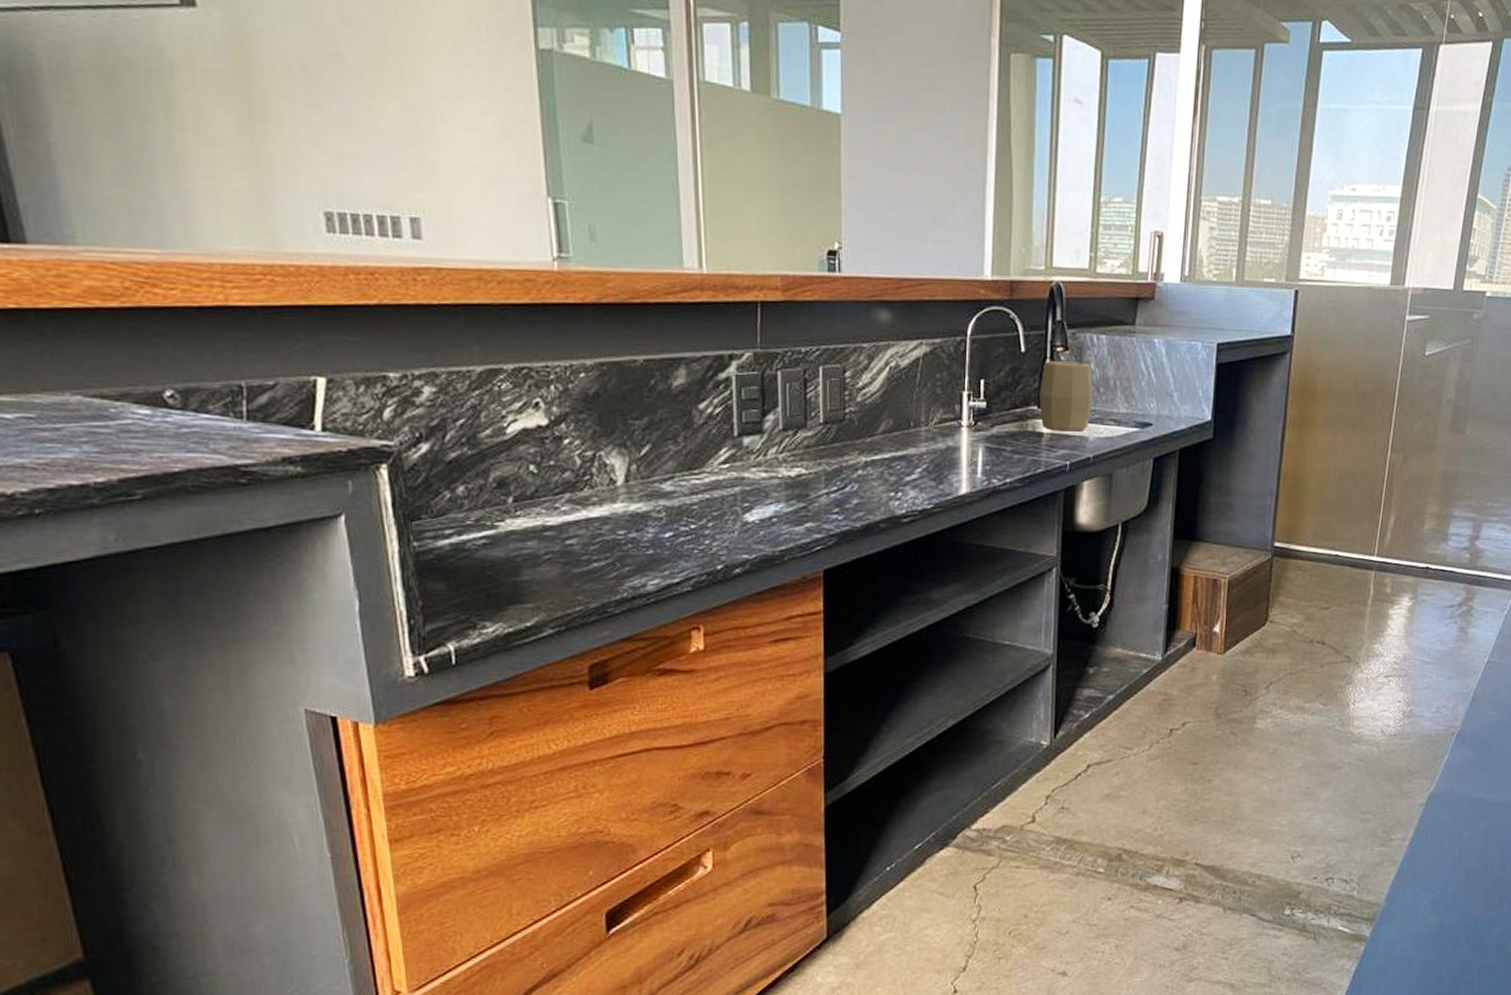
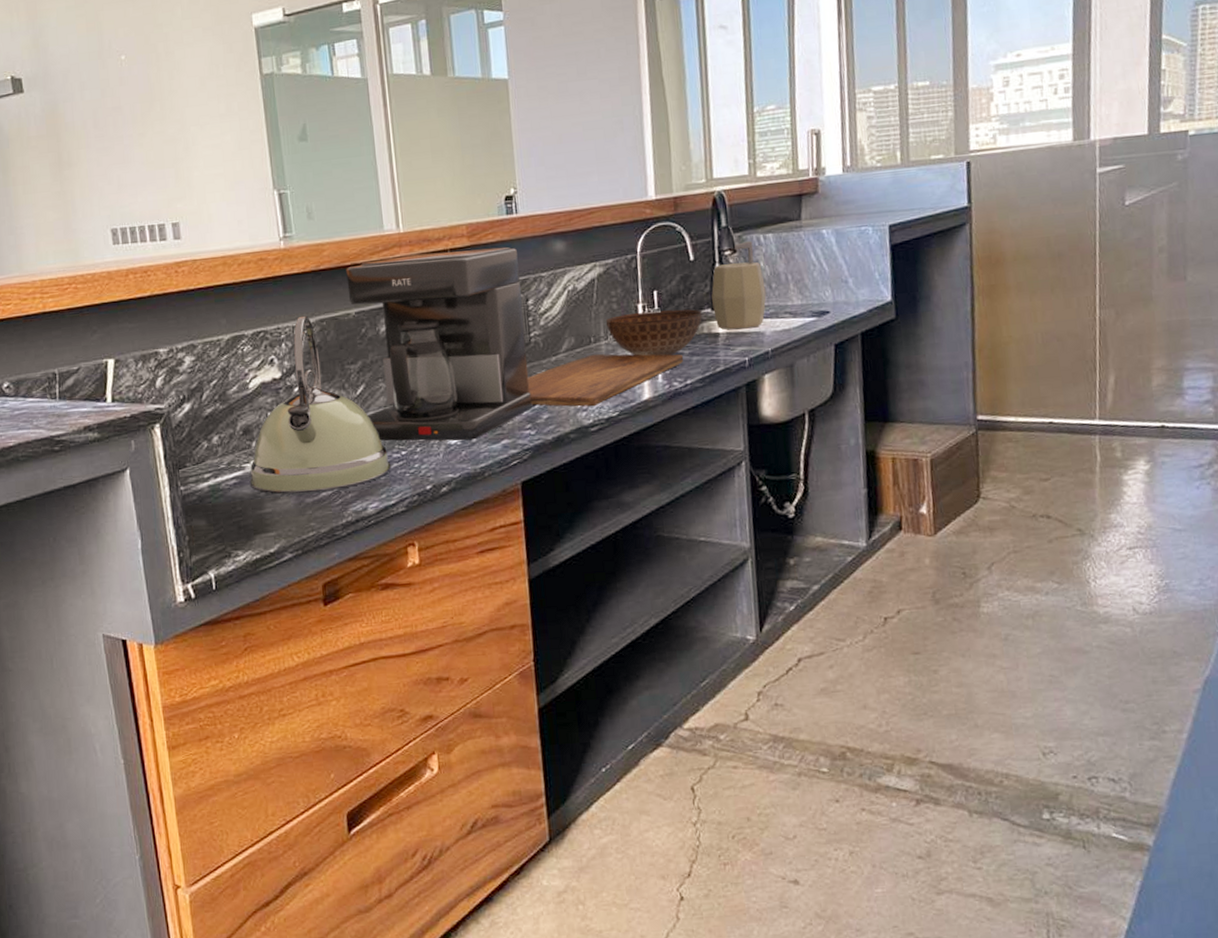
kettle: none [503,355,677,563] -> present [249,315,391,494]
coffee maker: none [635,301,842,520] -> present [346,247,533,441]
cutting board: none [839,439,1005,496] -> present [528,353,684,407]
bowl: none [927,400,1028,451] -> present [605,309,702,356]

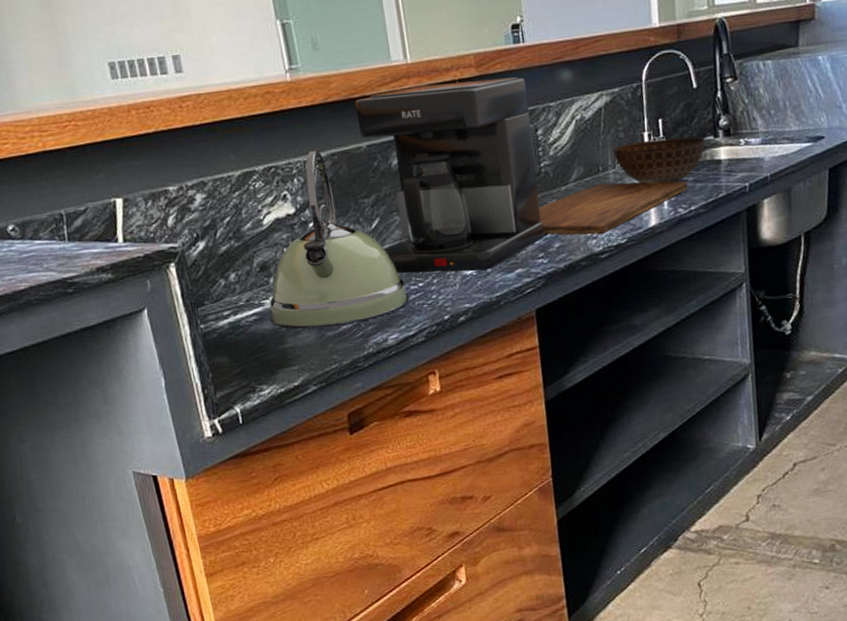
soap dispenser: present [711,241,767,330] -> none [714,68,766,156]

